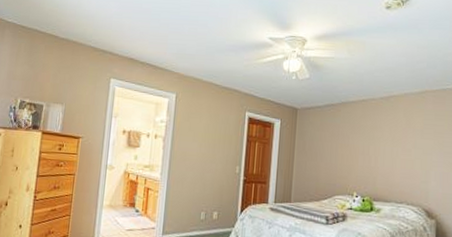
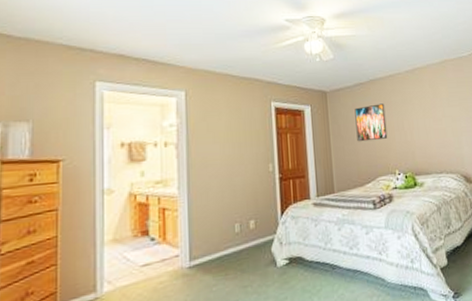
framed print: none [320,126,353,161] -> present [354,103,388,142]

